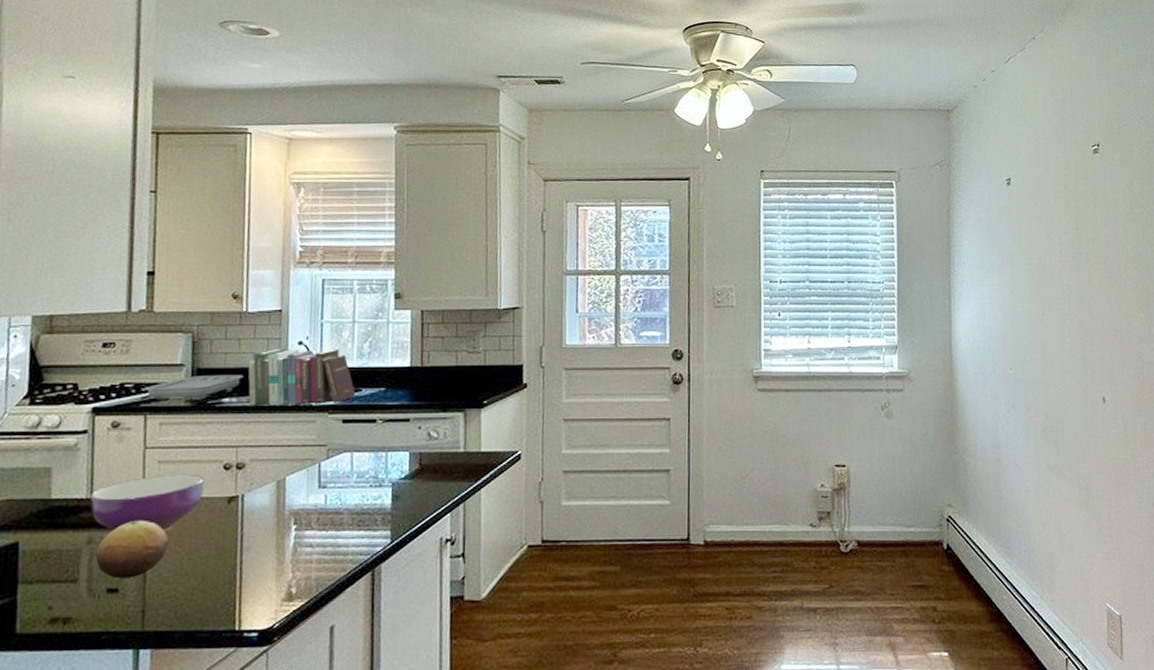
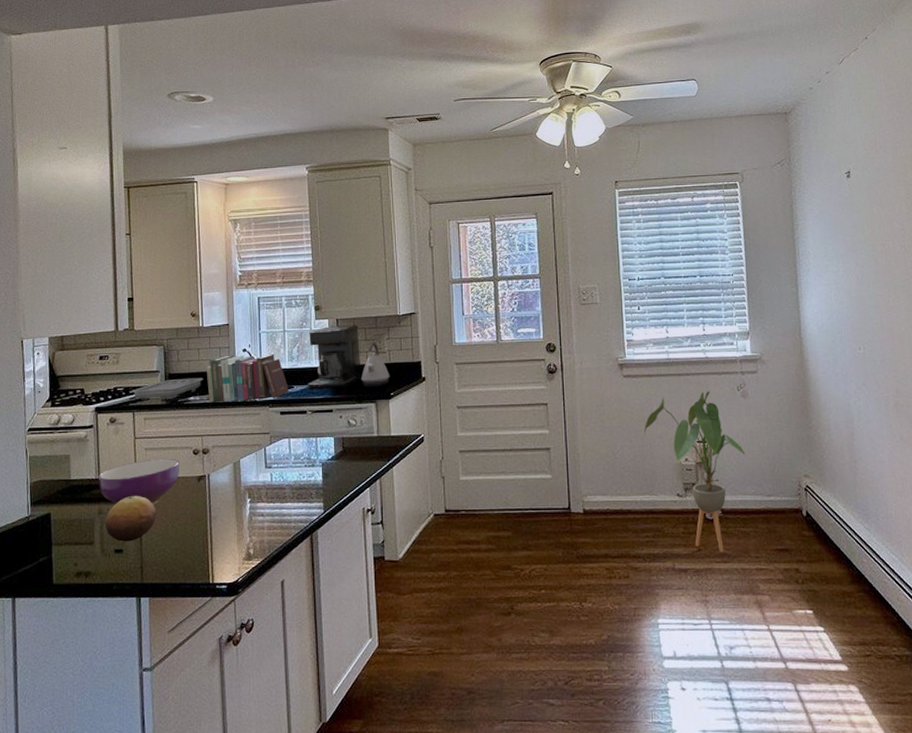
coffee maker: none [380,318,450,394] -> present [308,324,363,390]
kettle: none [448,339,484,394] -> present [361,342,390,388]
house plant: none [778,409,888,589] -> present [644,391,747,552]

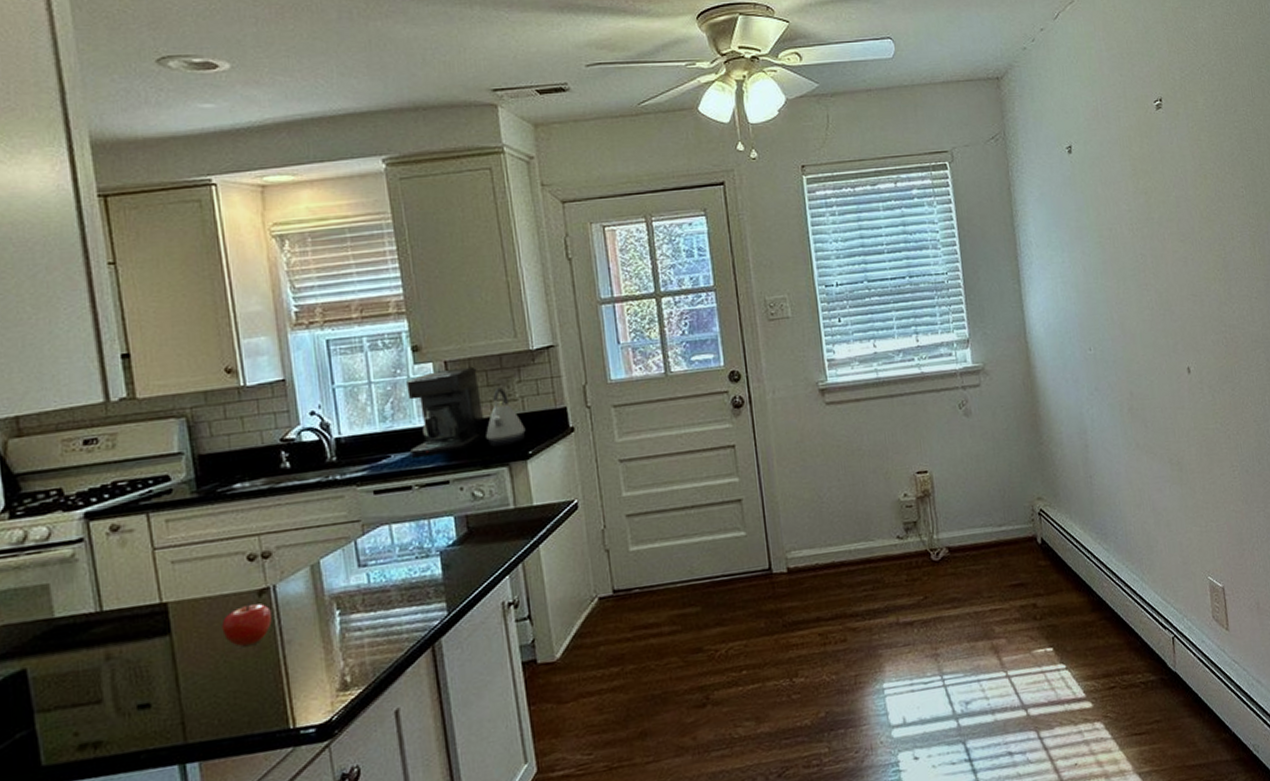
bowl: present [98,458,179,506] -> none [99,570,229,643]
fruit: present [105,495,156,542] -> none [117,626,199,694]
dish rack: present [131,377,204,401] -> none [141,456,254,497]
fruit: none [172,485,205,517] -> present [221,602,272,647]
books: present [206,353,289,404] -> none [256,414,384,490]
house plant: present [644,391,747,552] -> none [854,412,974,597]

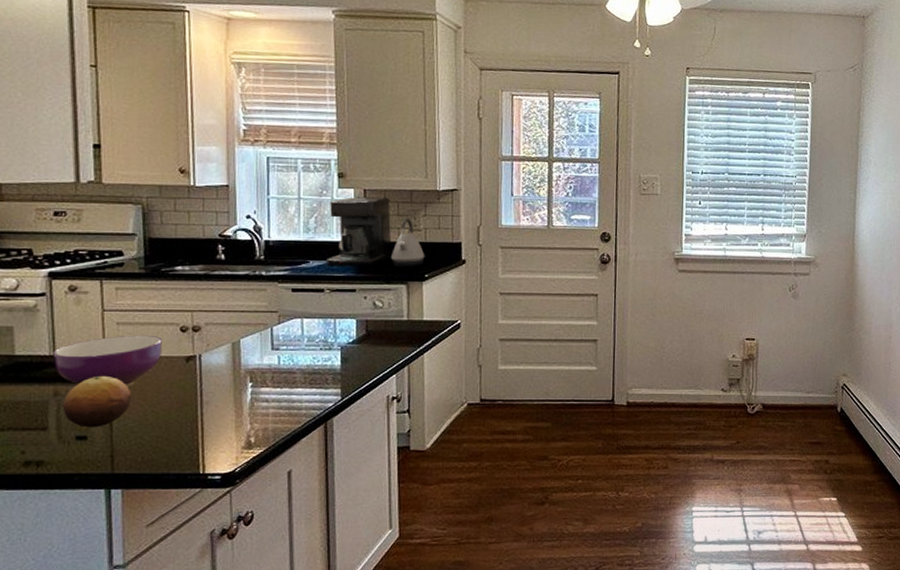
bowl: none [99,570,229,643] -> present [53,334,162,388]
fruit: none [117,626,199,694] -> present [62,375,132,428]
fruit: present [221,602,272,647] -> none [152,365,195,402]

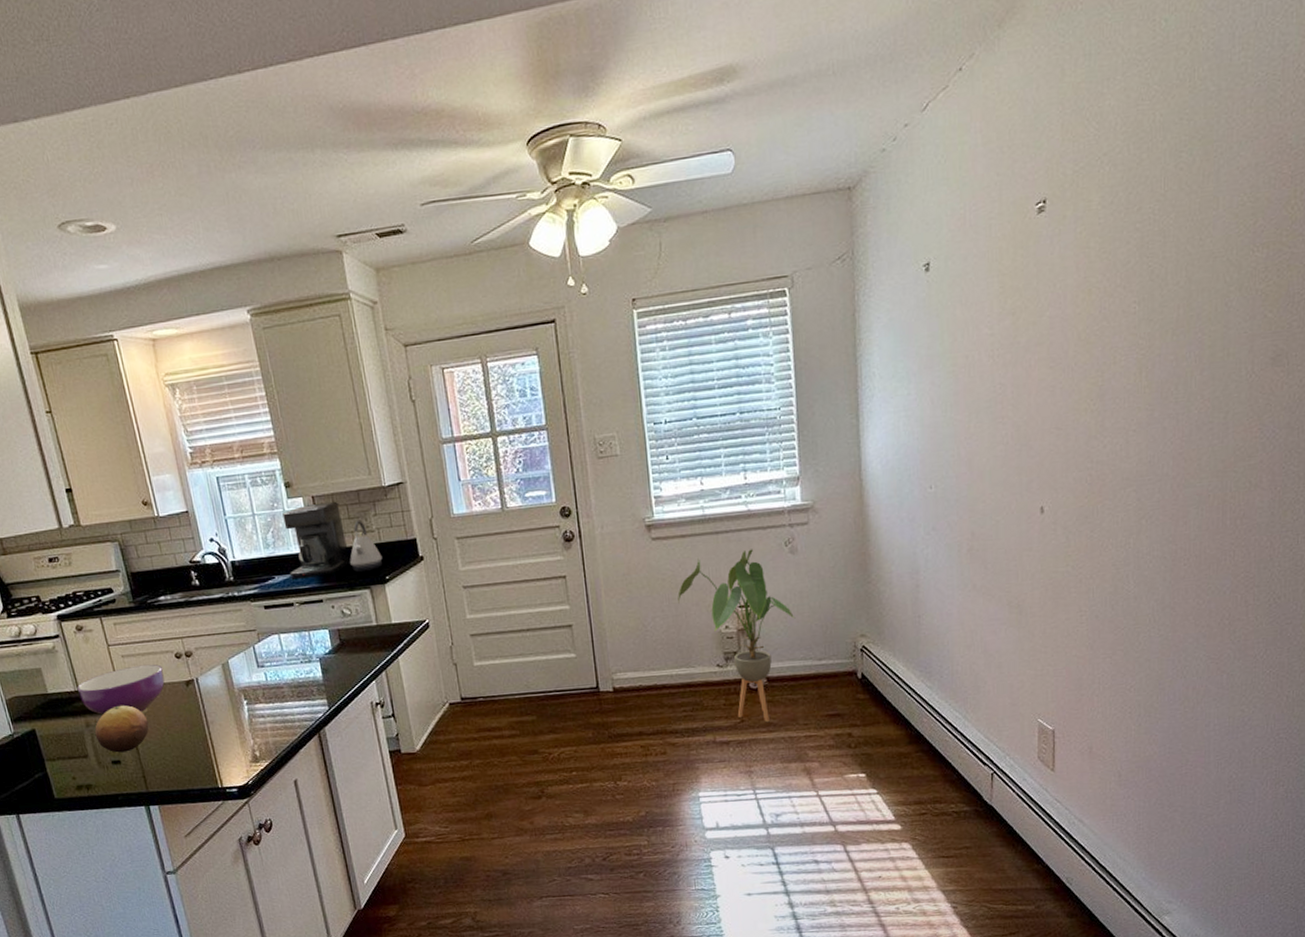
house plant: none [694,290,792,444] -> present [677,549,796,722]

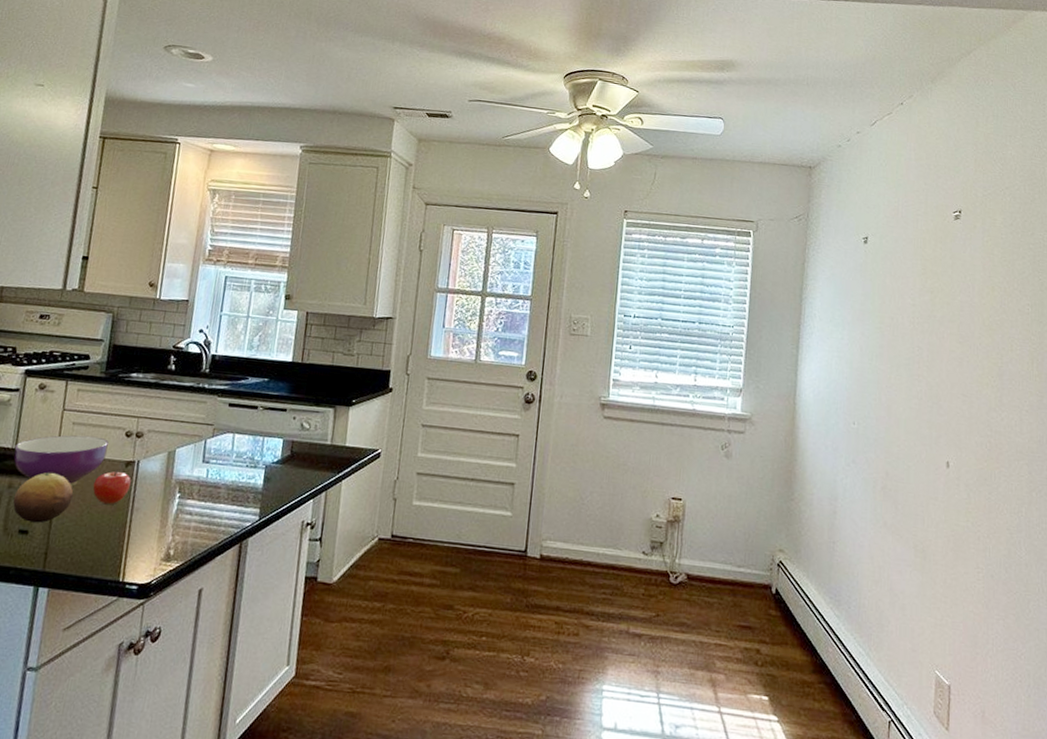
fruit: none [162,690,198,724] -> present [93,469,131,505]
coffee maker: present [282,501,352,580] -> none [263,318,328,387]
kettle: present [350,520,383,573] -> none [323,342,355,392]
house plant: present [677,549,796,722] -> none [617,444,722,621]

